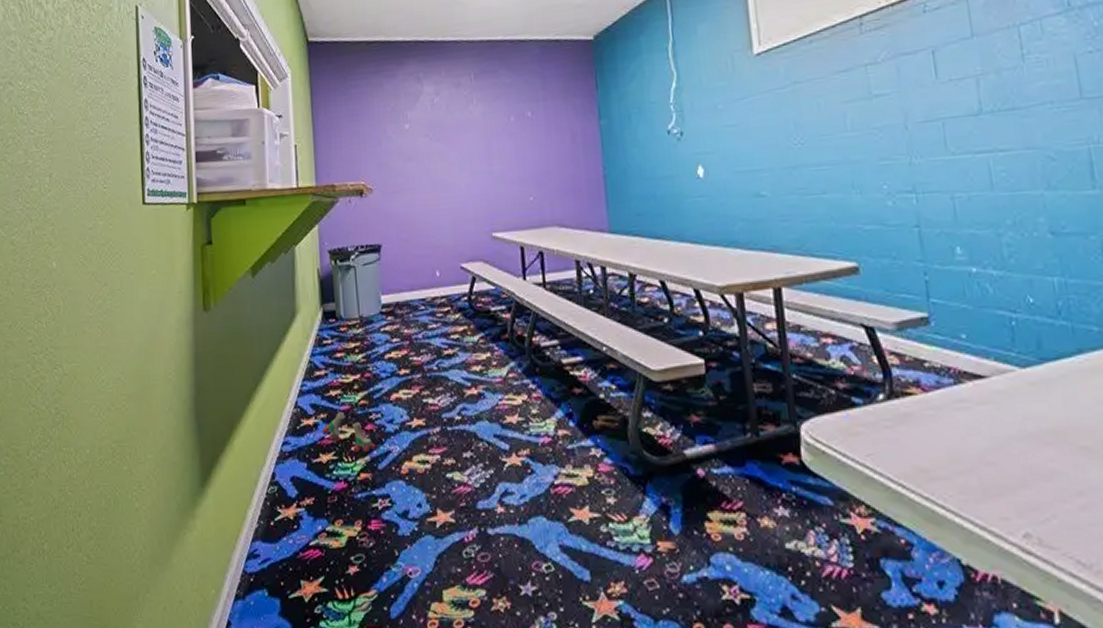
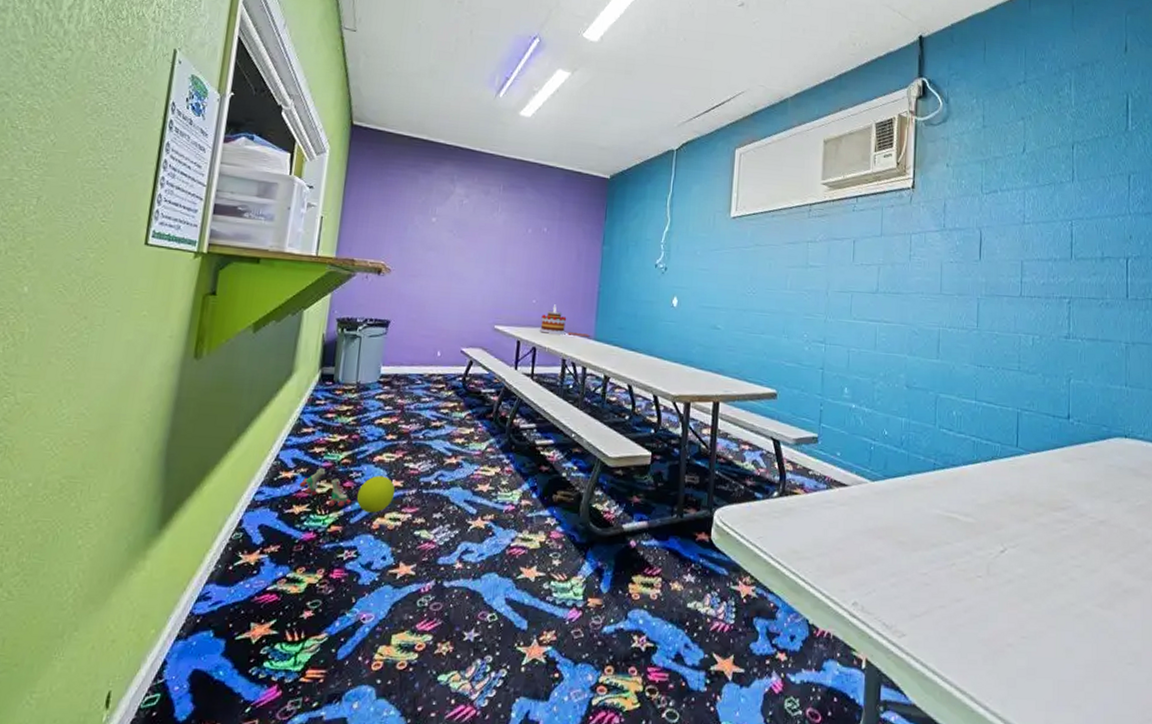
ball: none [380,415,419,457] -> present [356,476,396,513]
birthday cake: none [542,198,603,234] -> present [540,304,590,338]

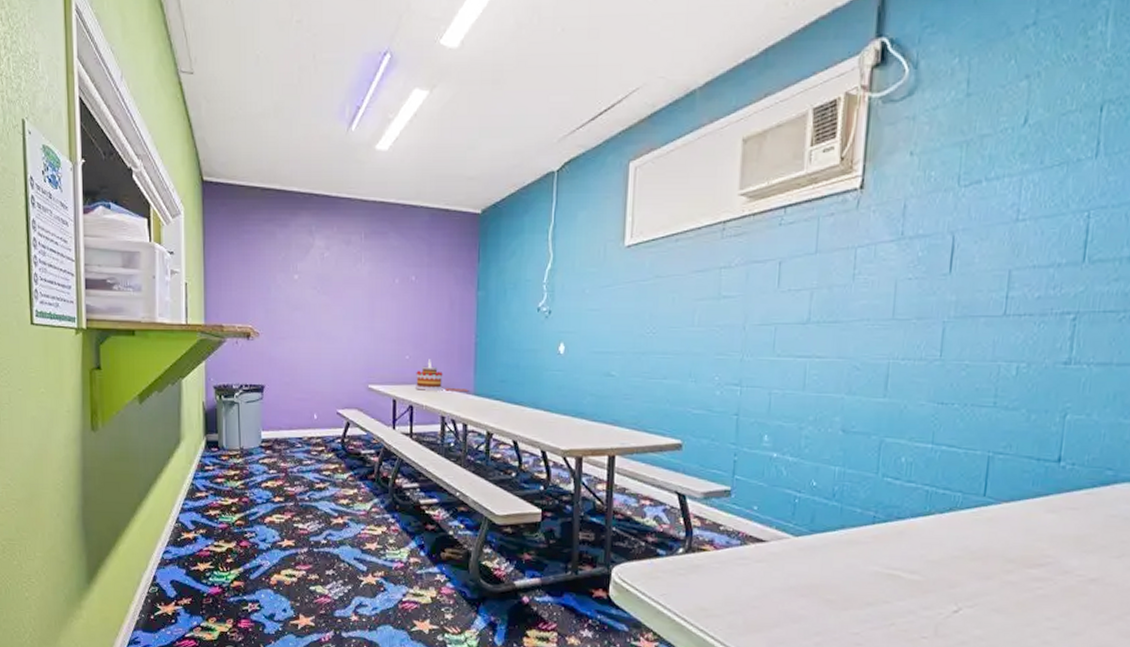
roller skate: present [299,468,352,508] -> none [201,529,249,566]
ball: present [356,476,396,513] -> none [253,536,288,570]

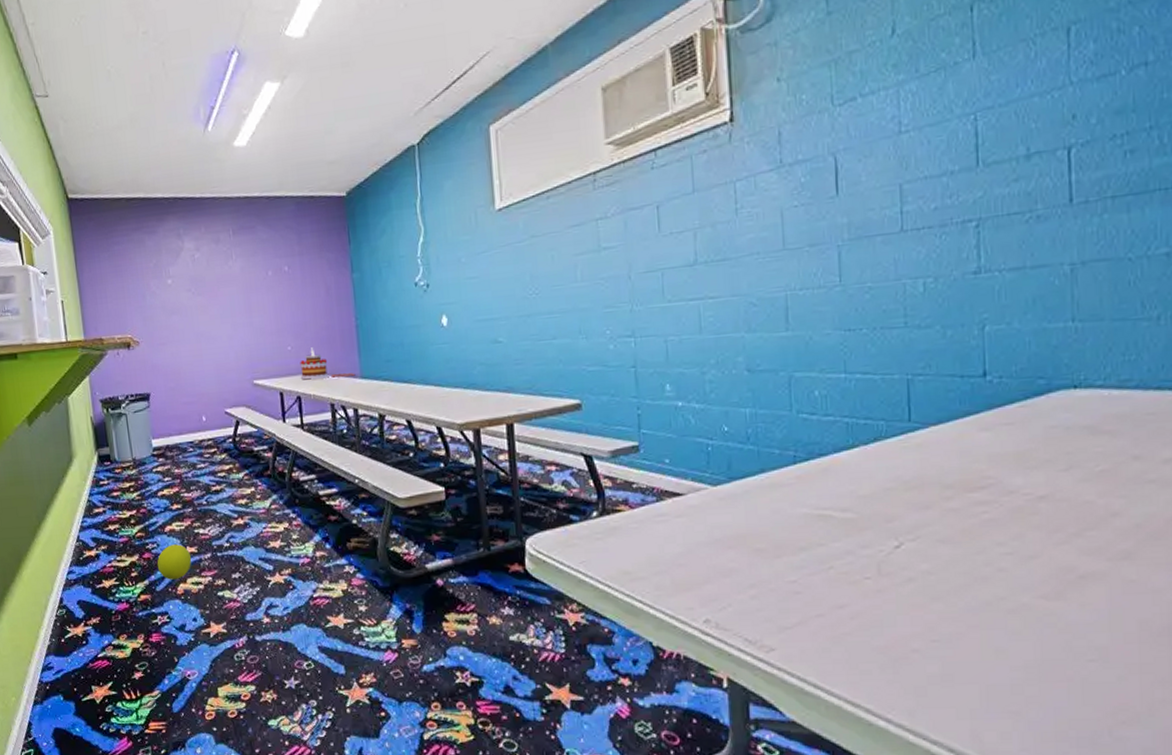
ball: none [253,536,288,570] -> present [157,544,192,580]

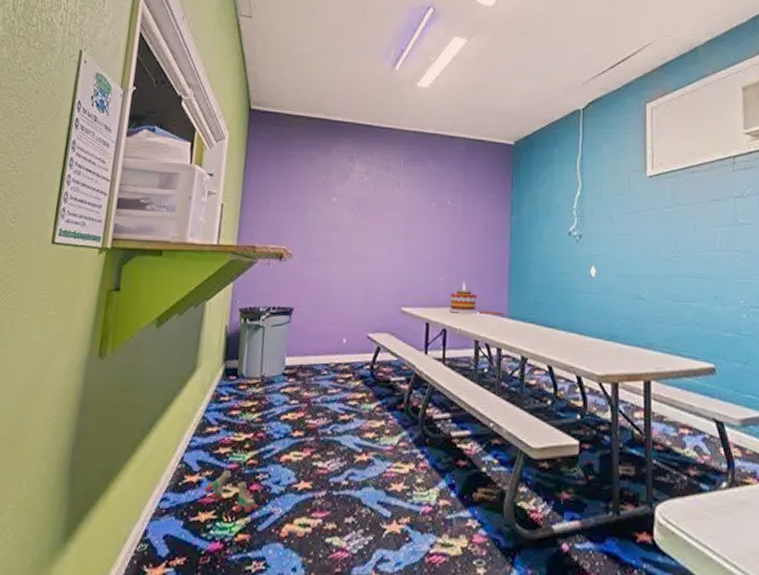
roller skate: none [103,544,154,578] -> present [205,470,259,514]
ball: present [157,544,192,580] -> none [263,477,304,519]

